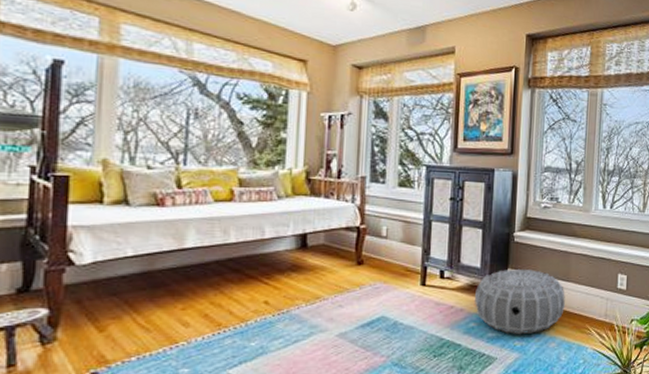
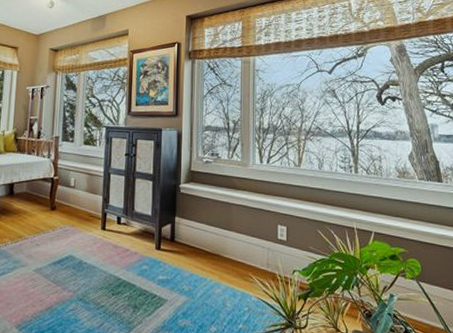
air purifier: present [475,268,565,335] -> none [147,217,228,279]

